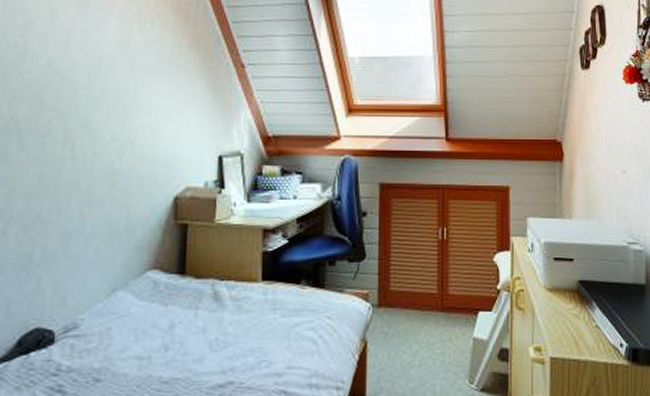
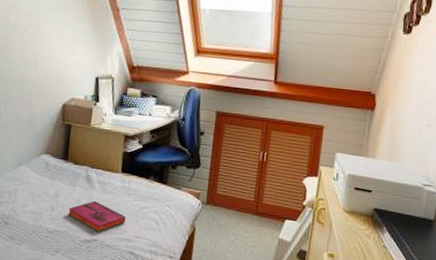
hardback book: none [190,325,273,370] -> present [68,200,126,232]

